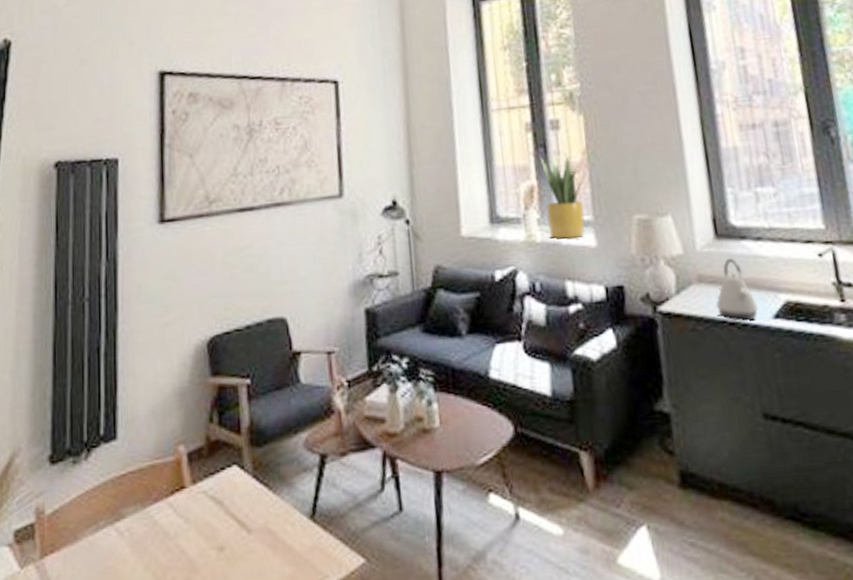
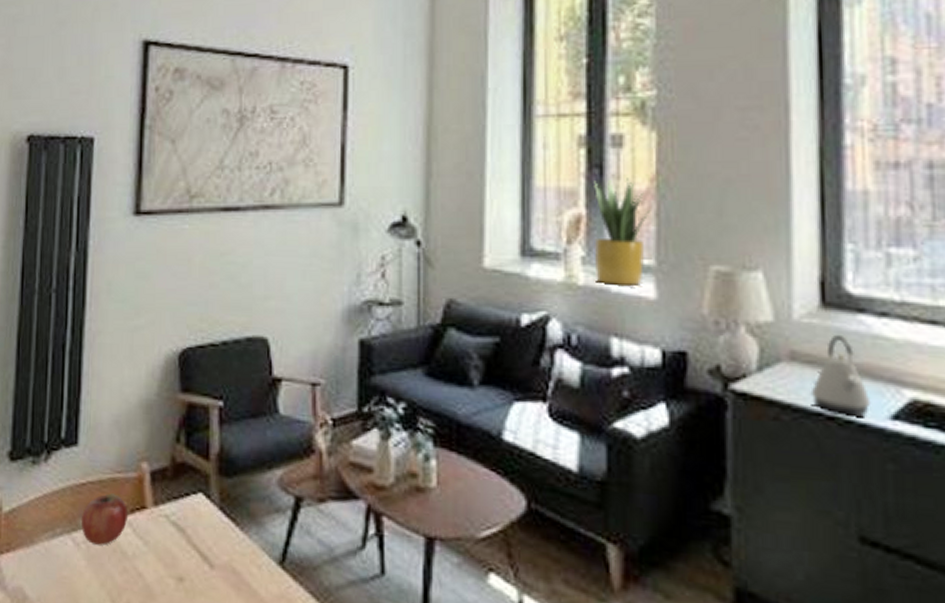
fruit: none [123,479,169,531] -> present [81,493,129,545]

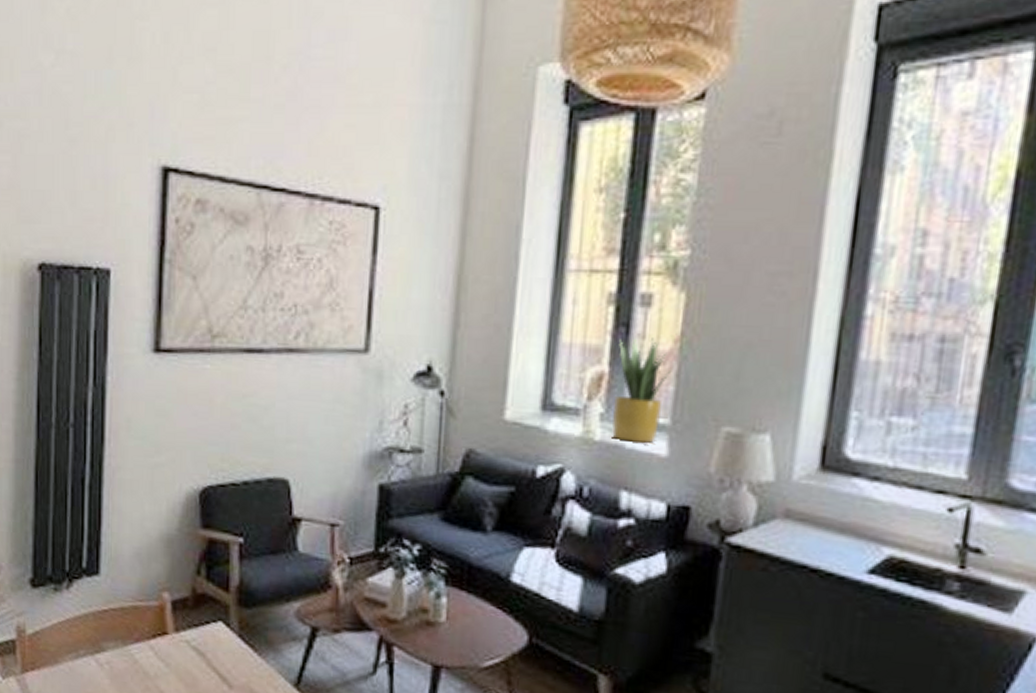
fruit: present [81,493,129,545] -> none [103,619,150,666]
kettle: present [810,334,872,419] -> none [798,495,853,572]

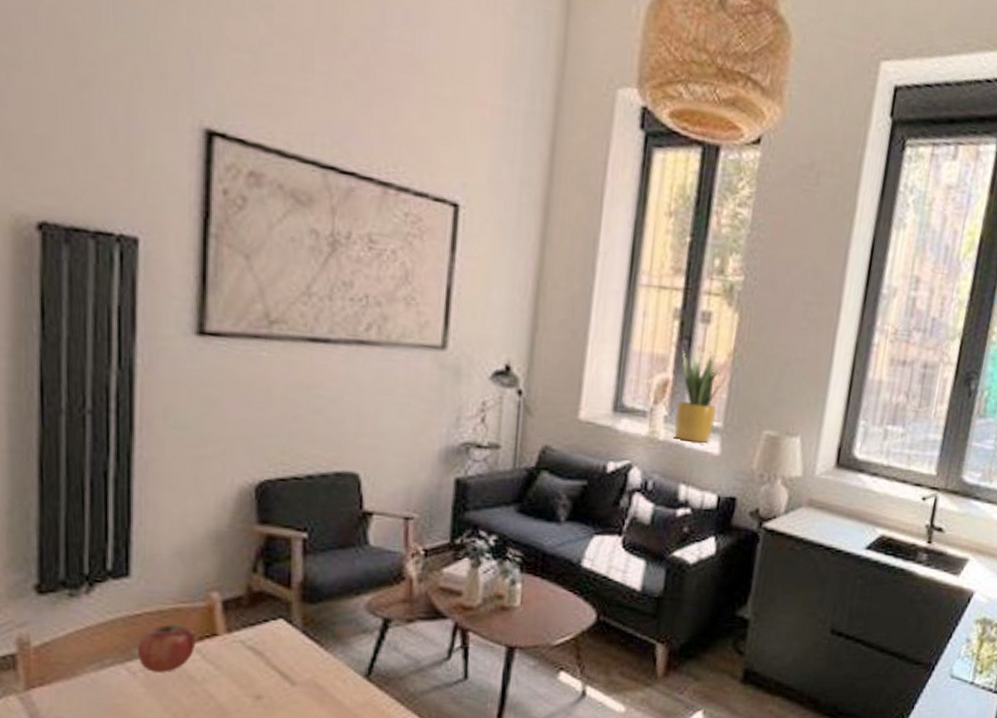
fruit: none [103,619,150,666] -> present [136,623,196,672]

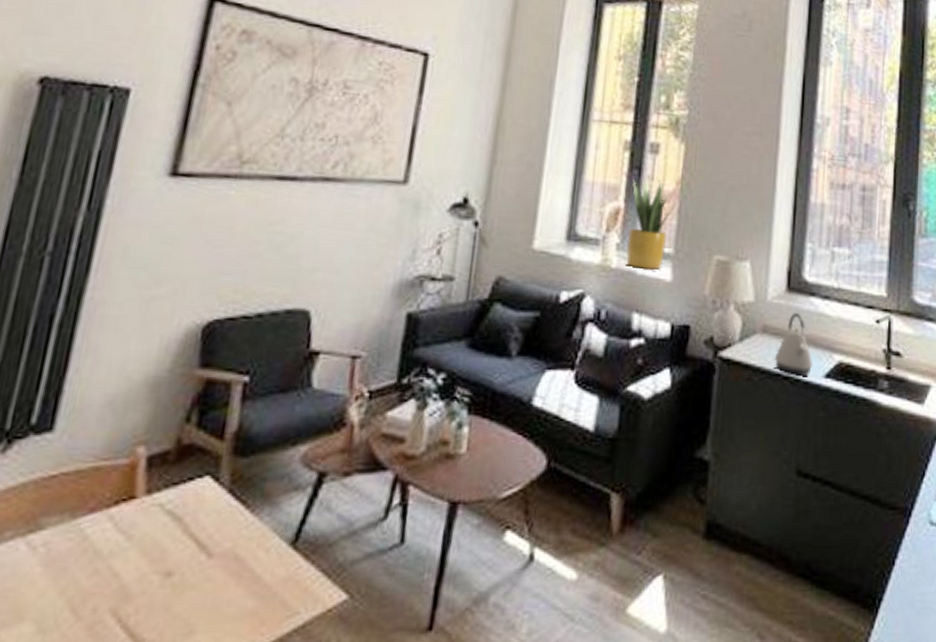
fruit: present [136,623,196,672] -> none [42,484,111,546]
kettle: none [817,487,856,549] -> present [774,312,813,378]

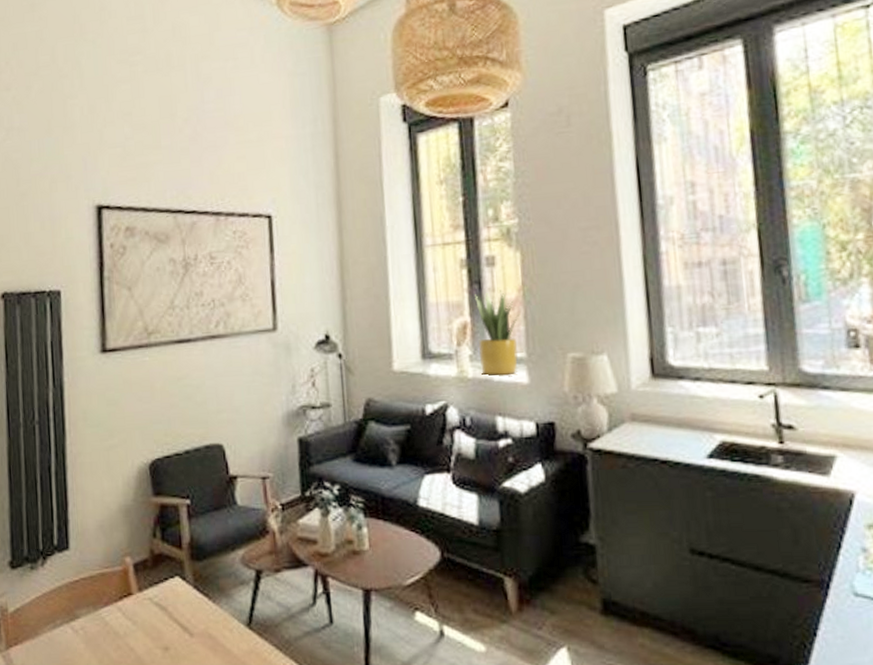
kettle: present [774,312,813,378] -> none [648,397,693,461]

